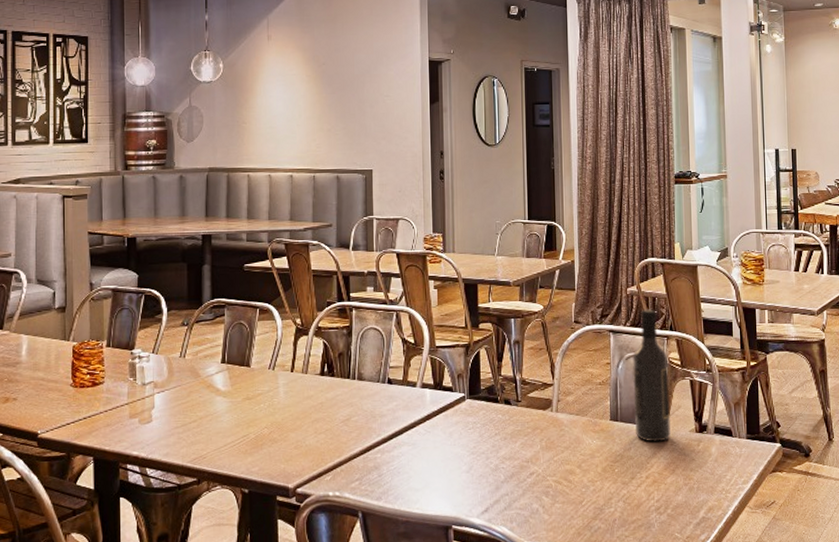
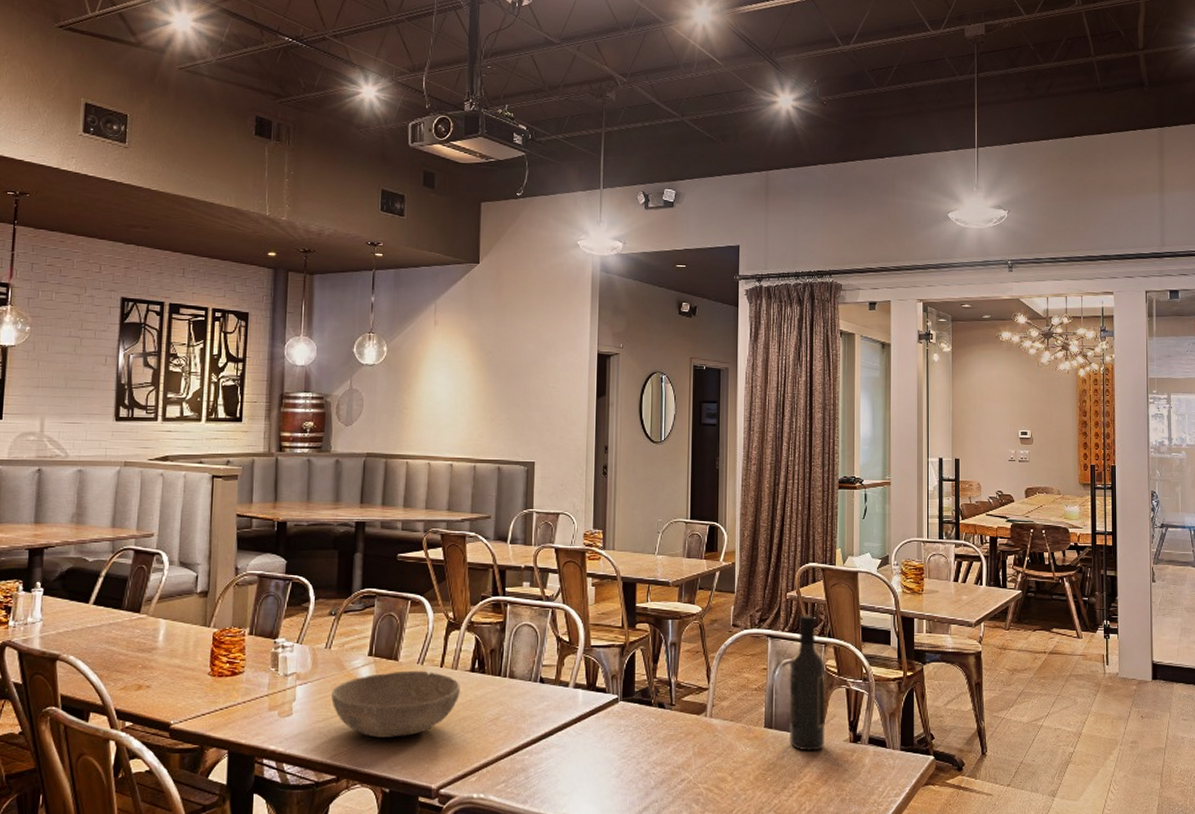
bowl: none [188,375,311,441] -> present [331,670,460,738]

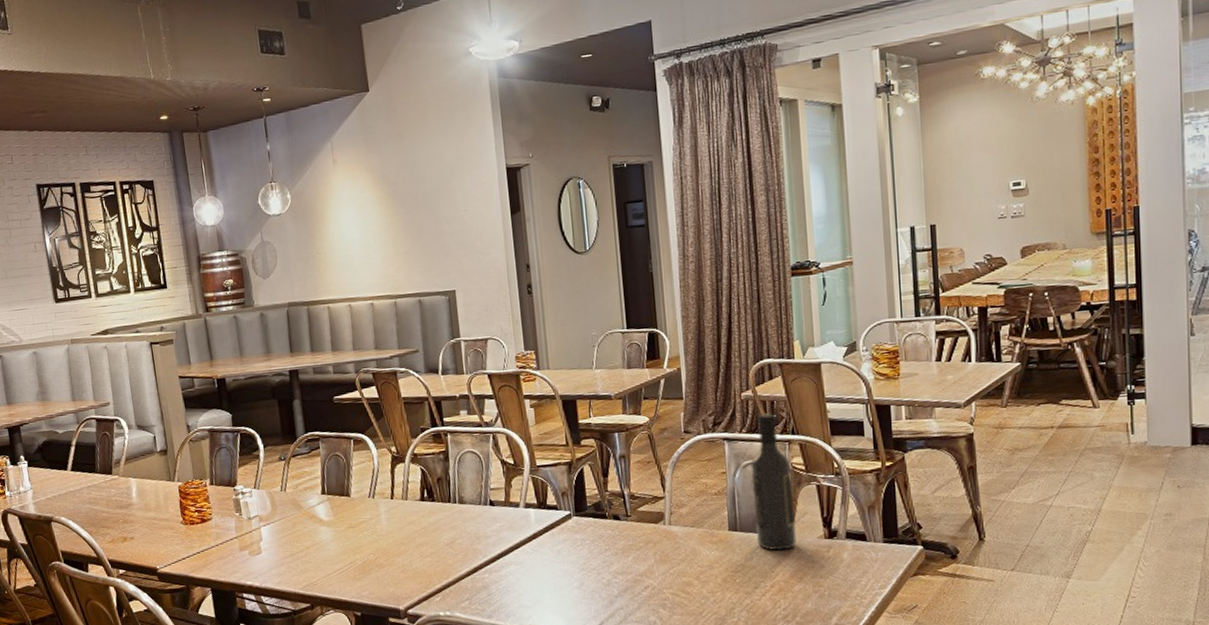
bowl: present [331,670,460,738] -> none [293,503,414,568]

